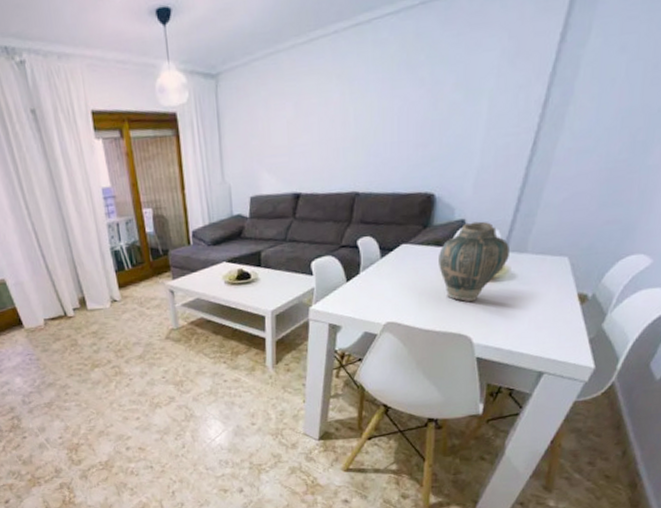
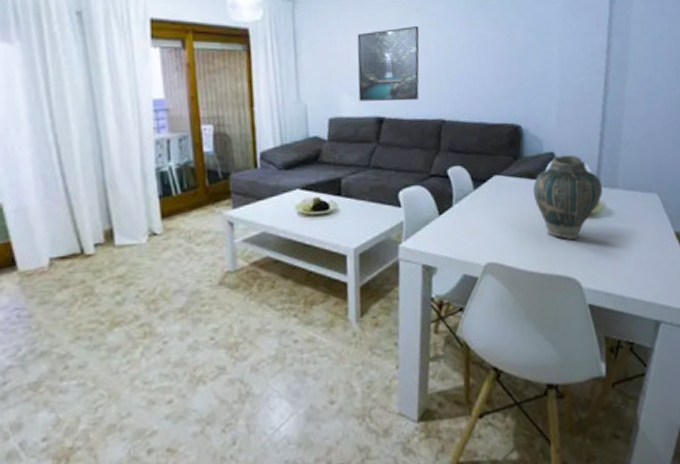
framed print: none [277,93,339,179] -> present [357,25,420,102]

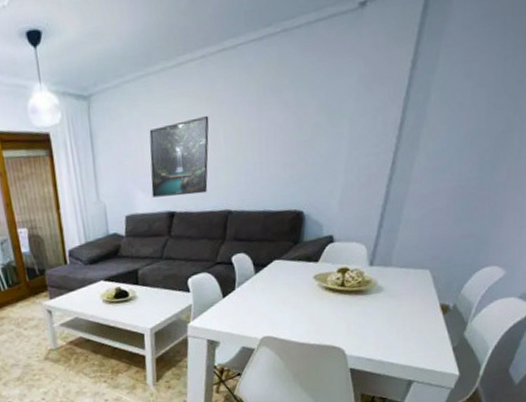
vase: present [533,155,603,240] -> none [310,237,377,315]

